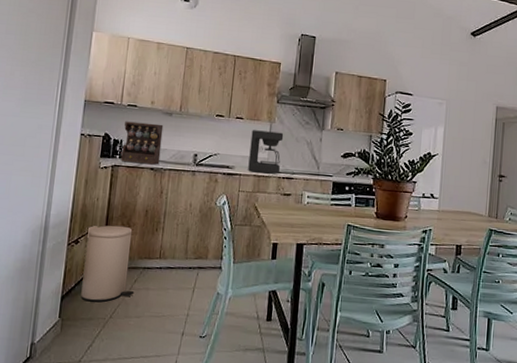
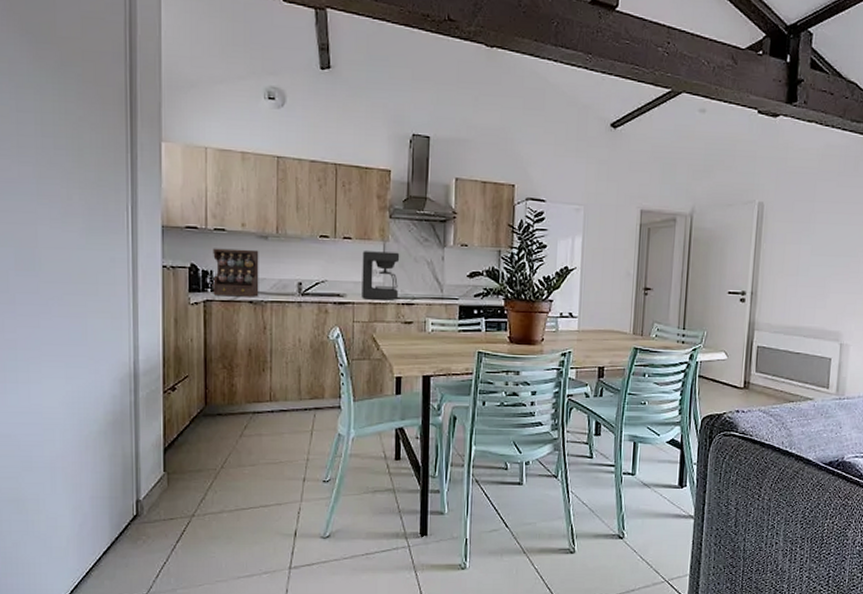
pedal bin: present [81,225,135,303] -> none [184,368,246,453]

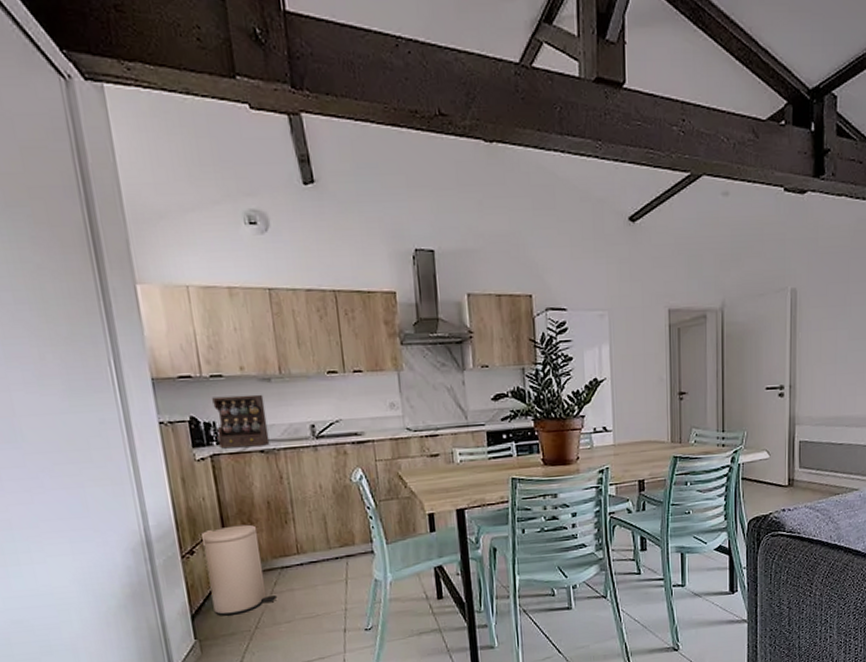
pedal bin: none [184,368,246,453] -> present [201,524,278,616]
coffee maker: present [362,251,400,300] -> none [376,381,420,436]

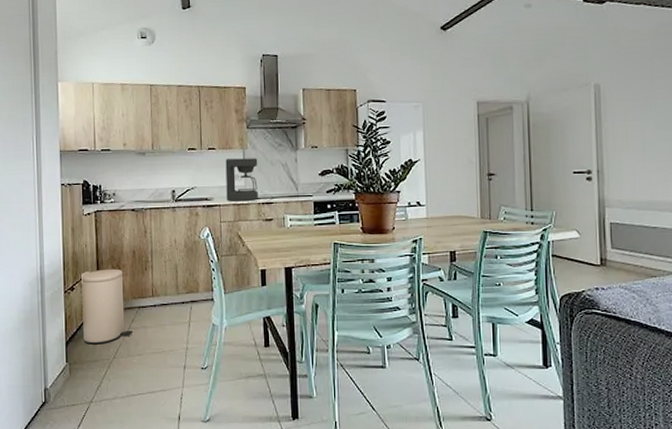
spice rack: present [212,394,270,449] -> none [101,165,140,207]
coffee maker: none [376,381,420,436] -> present [225,158,258,201]

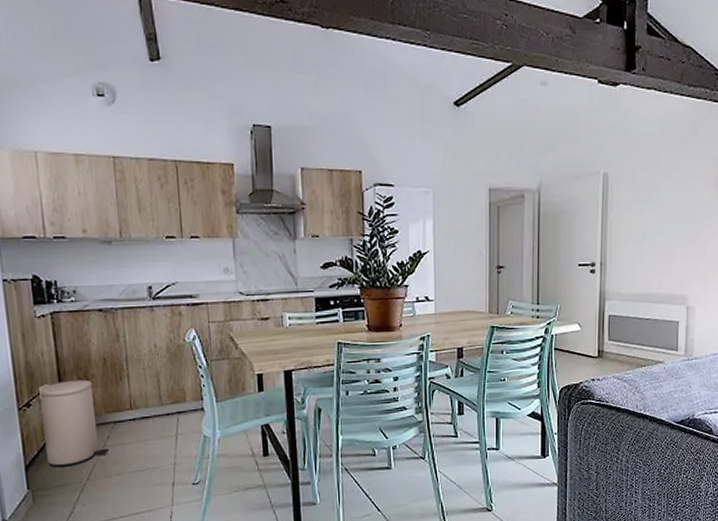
coffee maker: present [225,158,258,201] -> none [212,248,252,299]

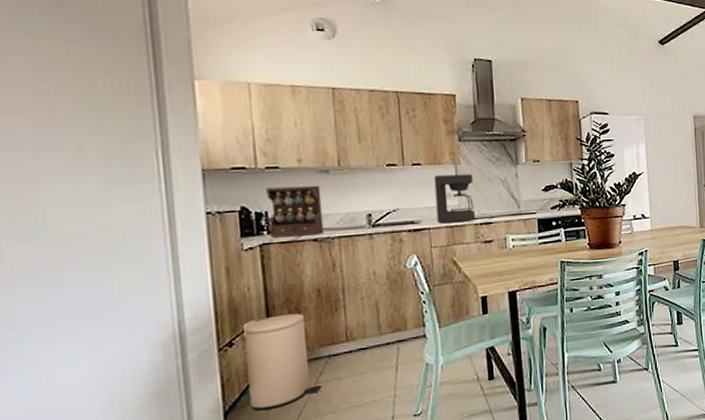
spice rack: none [55,256,108,307] -> present [266,185,324,238]
coffee maker: none [212,248,252,299] -> present [434,174,475,224]

